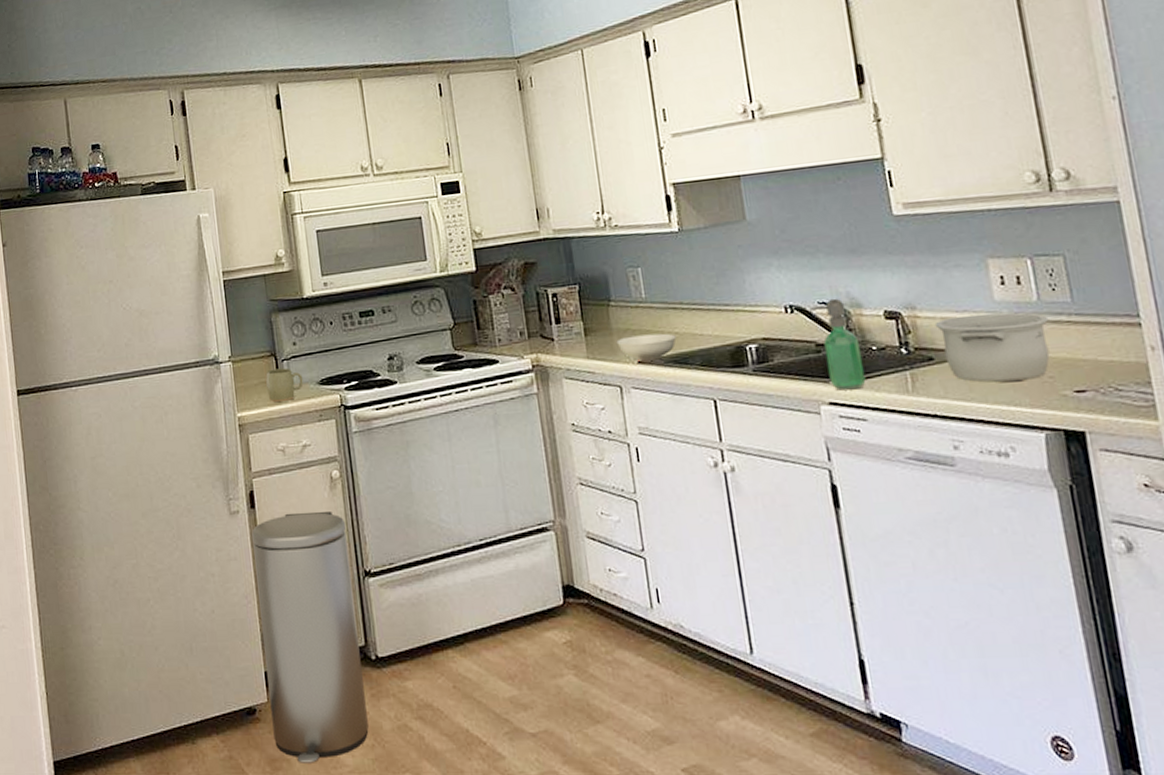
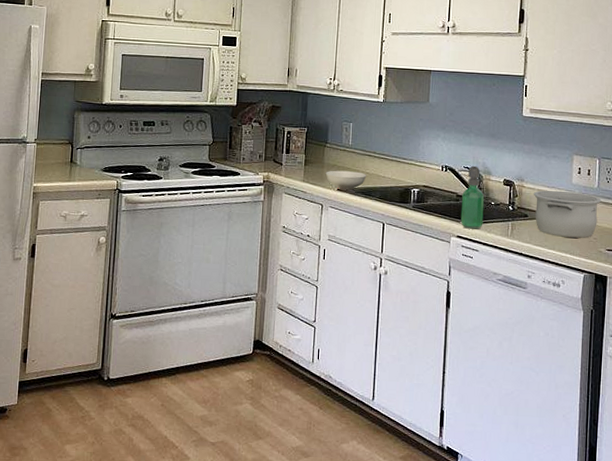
pedal bin: present [252,511,369,763] -> none [17,264,104,452]
mug: present [266,368,304,402] -> none [60,154,91,180]

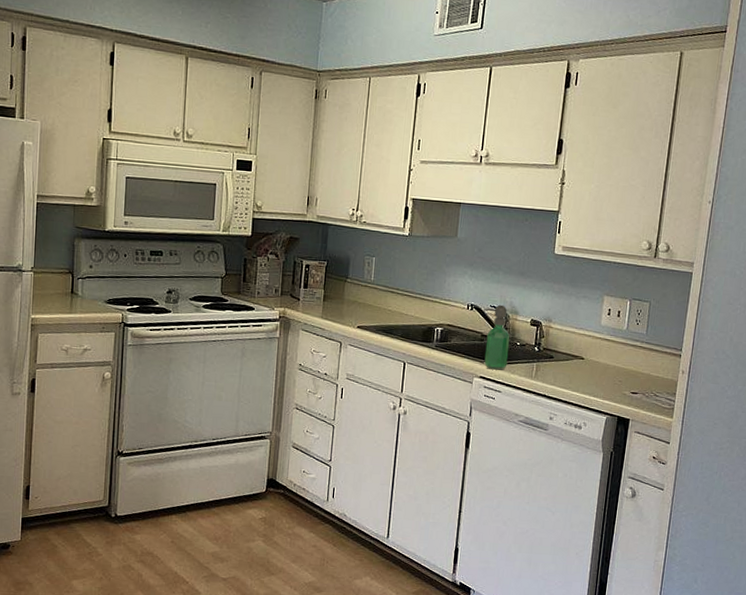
bowl: present [325,170,367,190] -> none [345,307,389,328]
cooking pot: present [533,190,602,239] -> none [560,331,630,381]

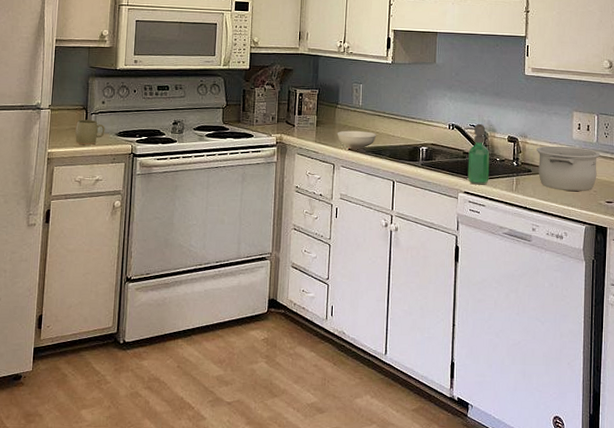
mug: none [61,284,93,312] -> present [75,119,105,145]
bowl: none [345,307,389,328] -> present [337,130,377,149]
cooking pot: none [560,331,630,381] -> present [536,146,601,192]

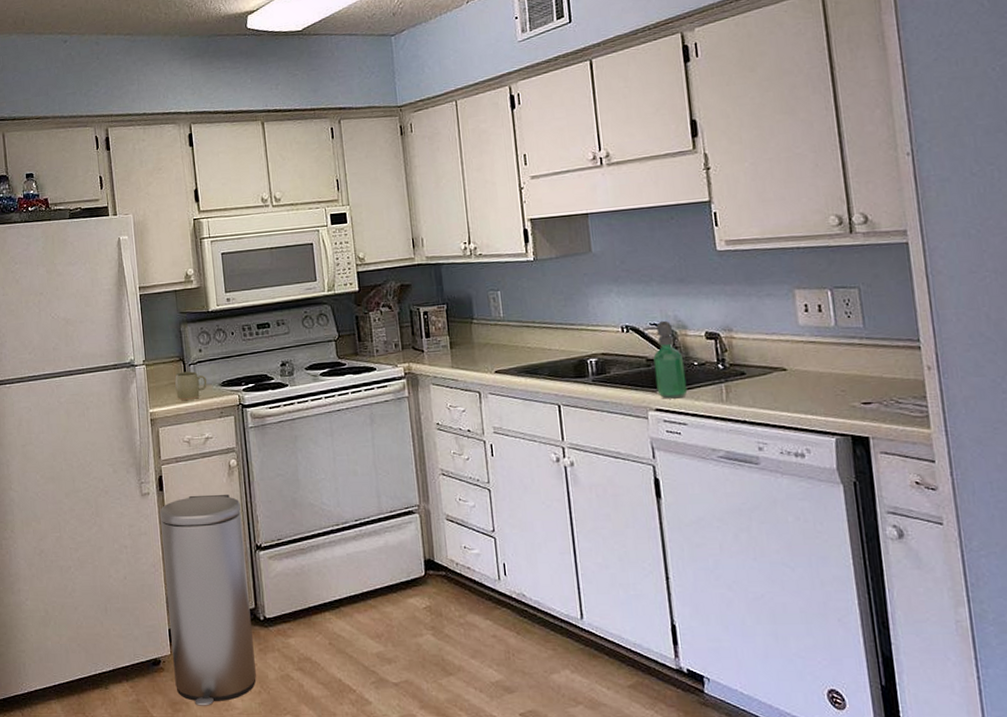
pedal bin: none [32,229,119,418] -> present [160,494,256,706]
bowl: present [337,130,377,149] -> none [477,347,529,371]
cooking pot: present [536,146,601,192] -> none [747,335,844,395]

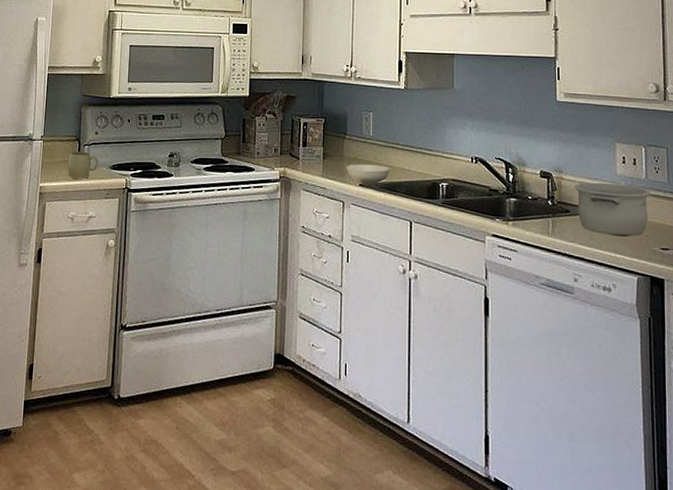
pedal bin: present [160,494,256,706] -> none [22,270,113,482]
bowl: none [477,347,529,371] -> present [346,164,390,185]
soap dispenser: present [643,320,688,399] -> none [489,156,521,227]
cooking pot: none [747,335,844,395] -> present [574,182,651,236]

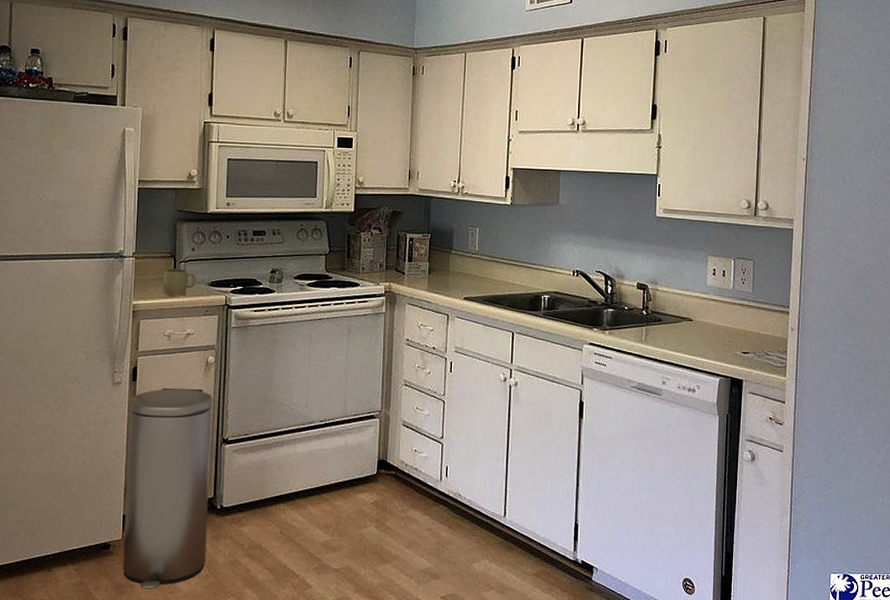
pedal bin: none [22,270,113,482] -> present [123,387,214,589]
bowl: present [346,164,390,185] -> none [451,278,495,298]
cooking pot: present [574,182,651,236] -> none [667,293,737,342]

